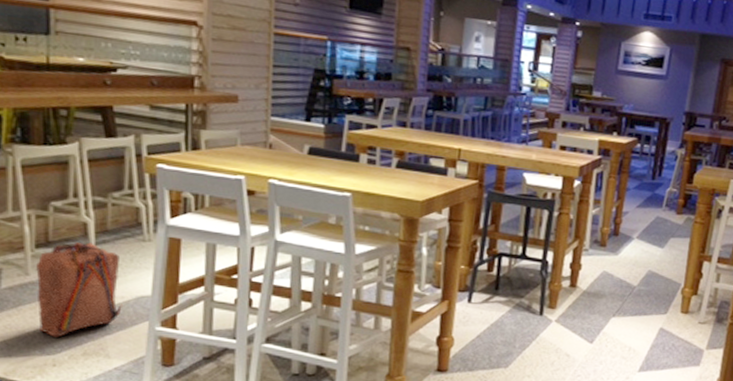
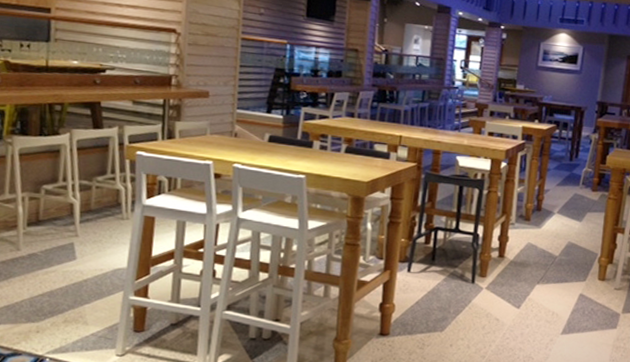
backpack: present [36,242,122,338] -> none [26,221,101,307]

